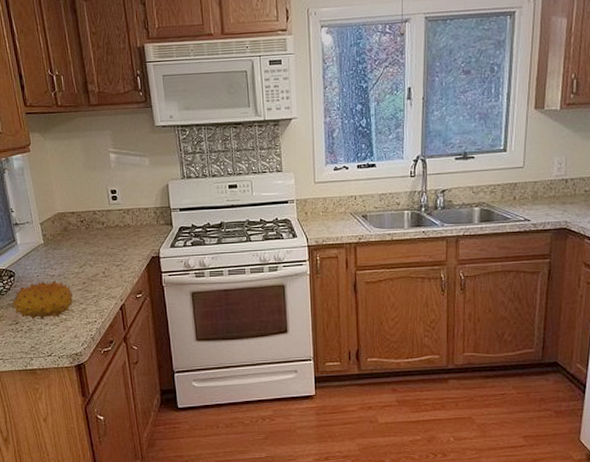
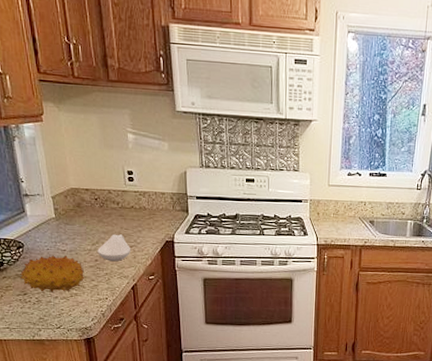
spoon rest: none [85,254,117,283] -> present [97,234,130,262]

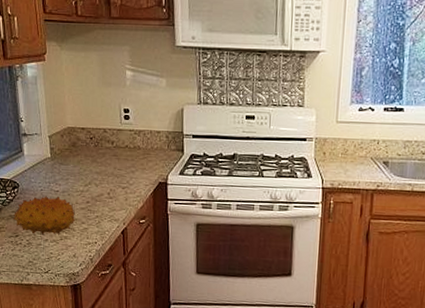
spoon rest: present [97,234,130,262] -> none [89,174,123,204]

